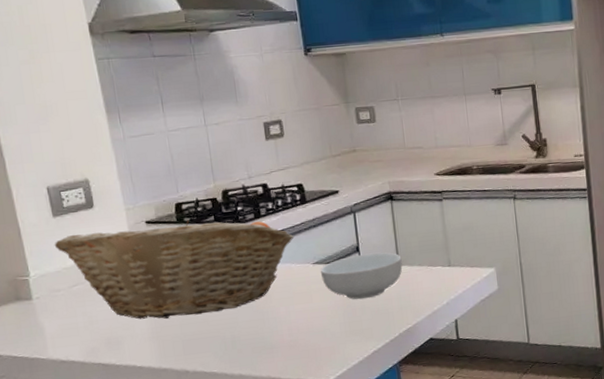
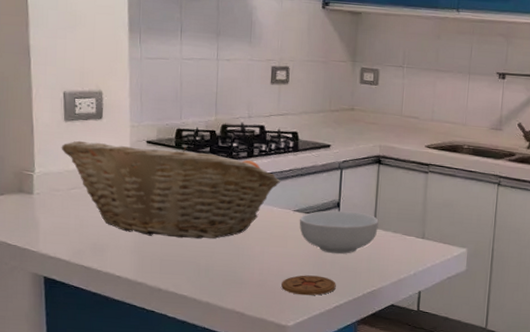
coaster: none [314,324,371,348] -> present [281,275,336,296]

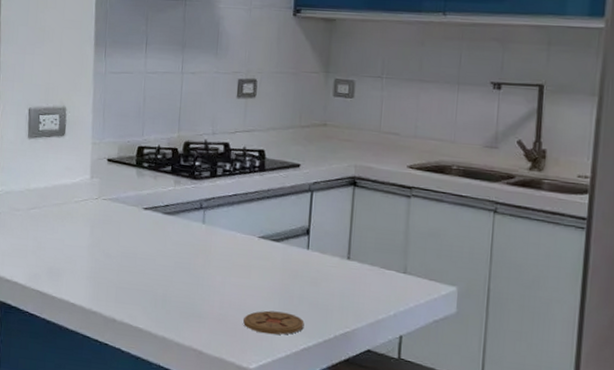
fruit basket: present [61,140,281,239] -> none [23,158,246,266]
cereal bowl: present [299,210,379,255] -> none [264,238,353,289]

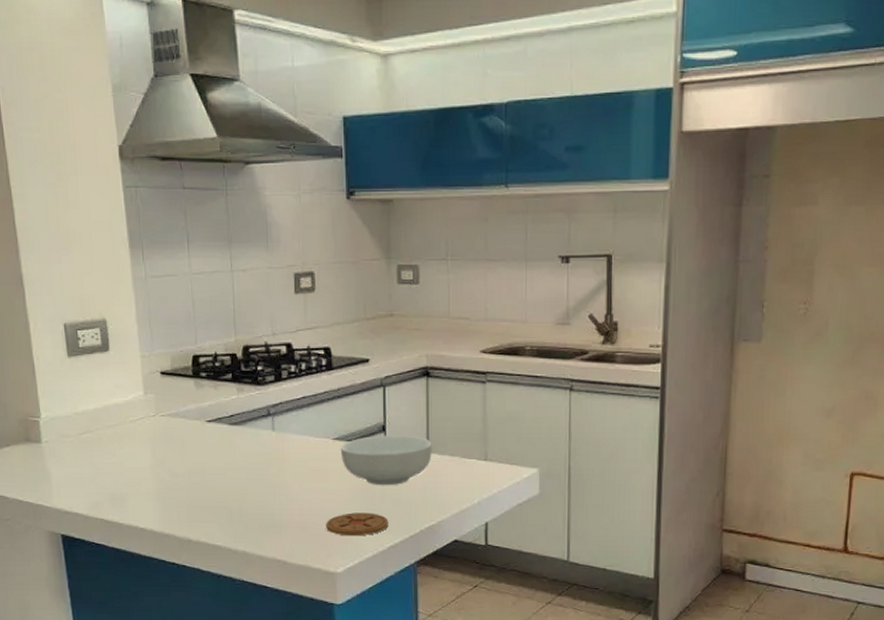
cereal bowl: none [264,238,353,289] -> present [340,435,432,486]

